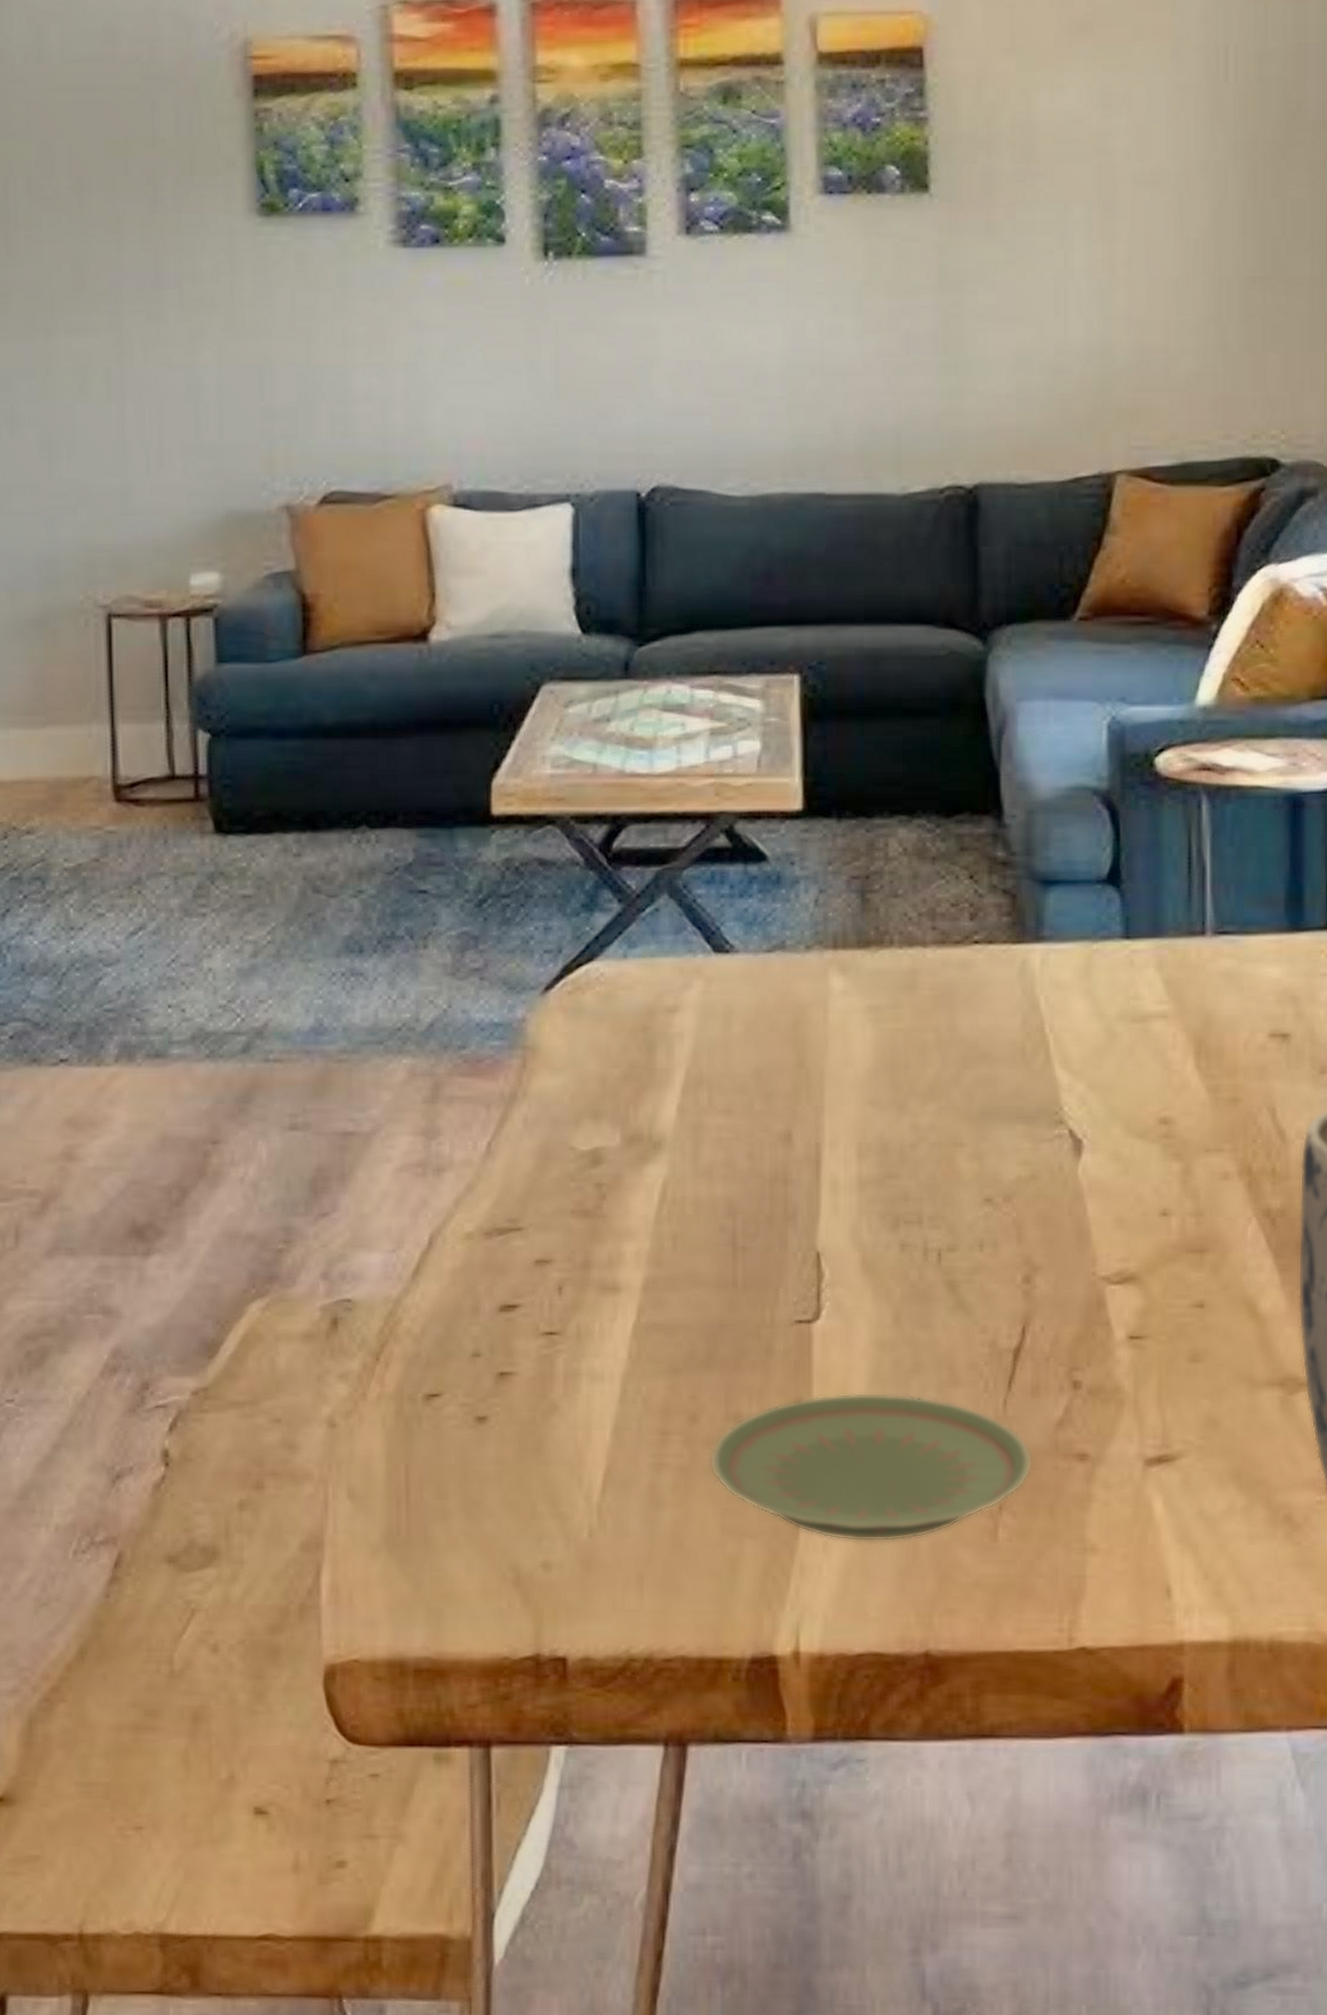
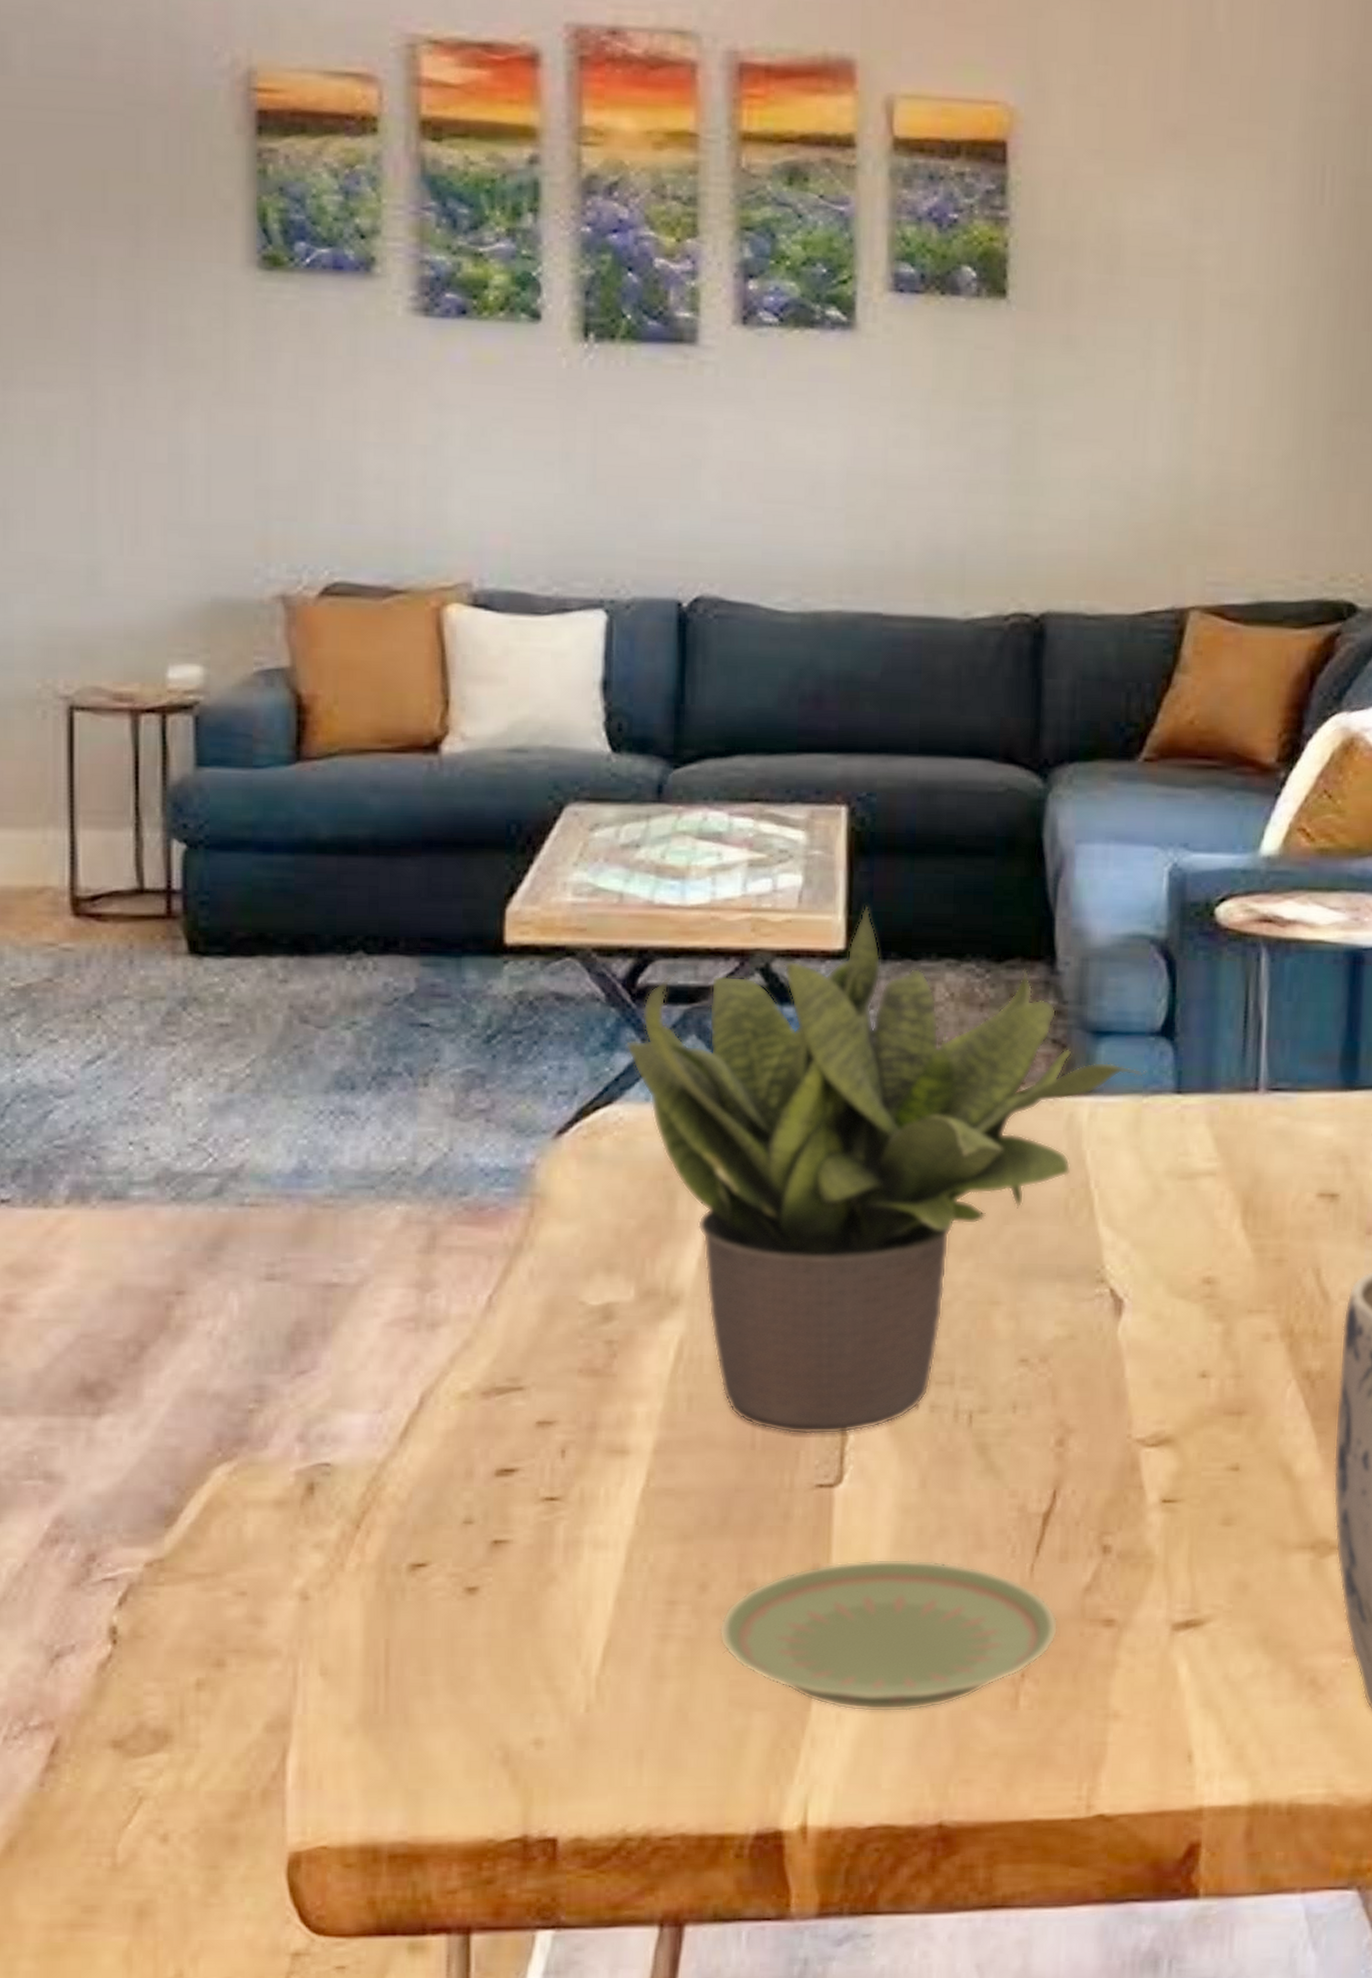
potted plant: none [604,768,1096,1272] -> present [625,906,1147,1434]

